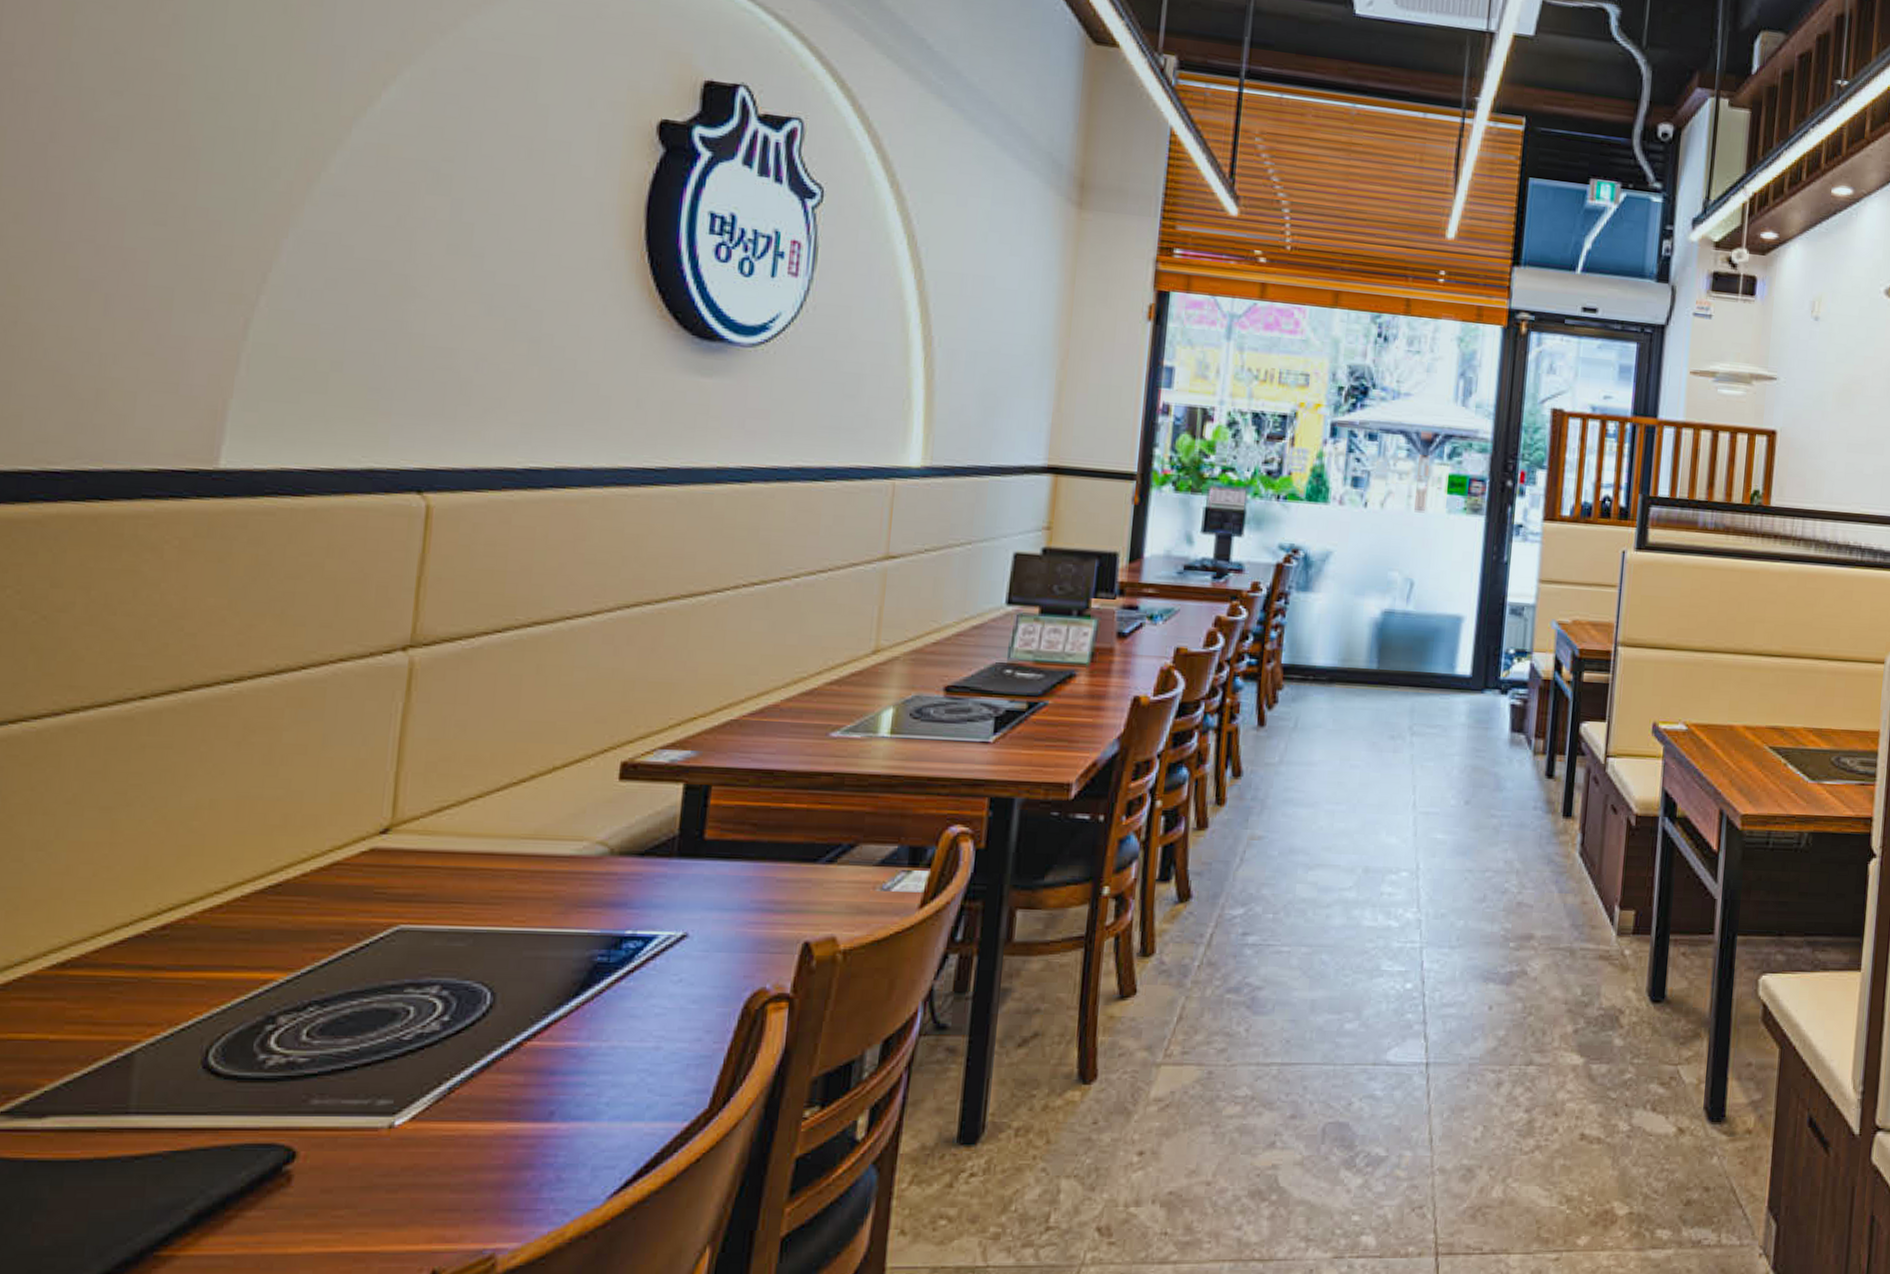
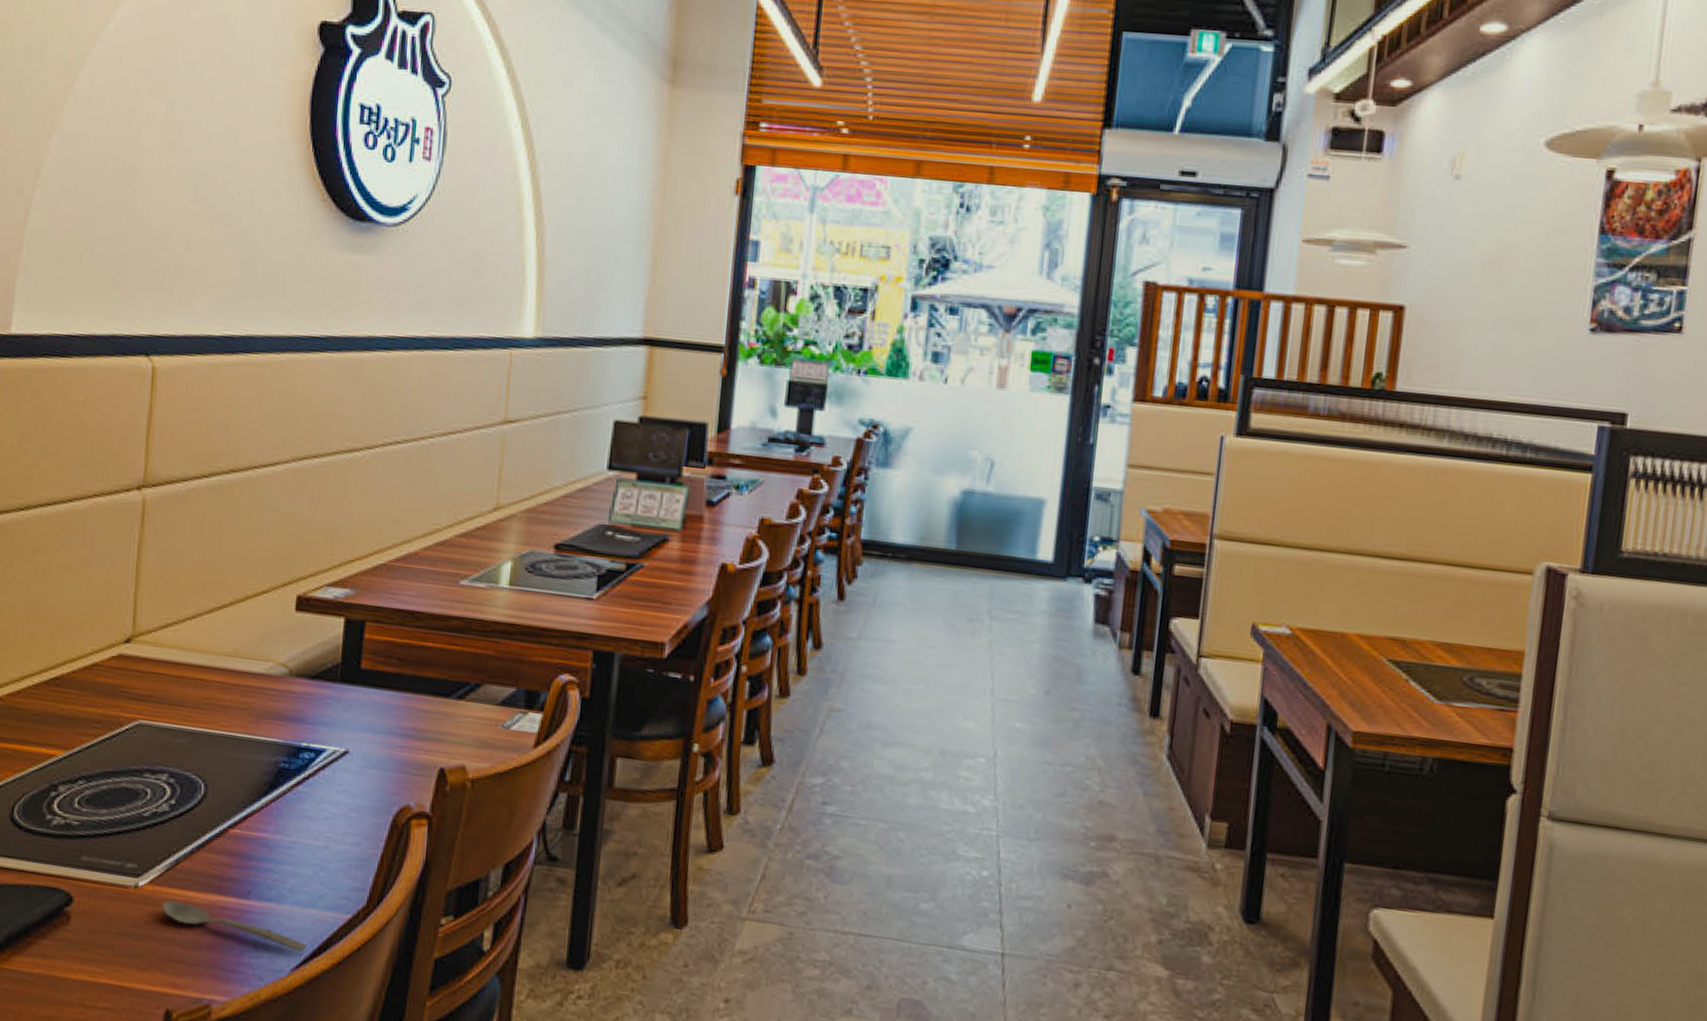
spoon: none [427,1137,630,1175] -> present [161,900,307,952]

